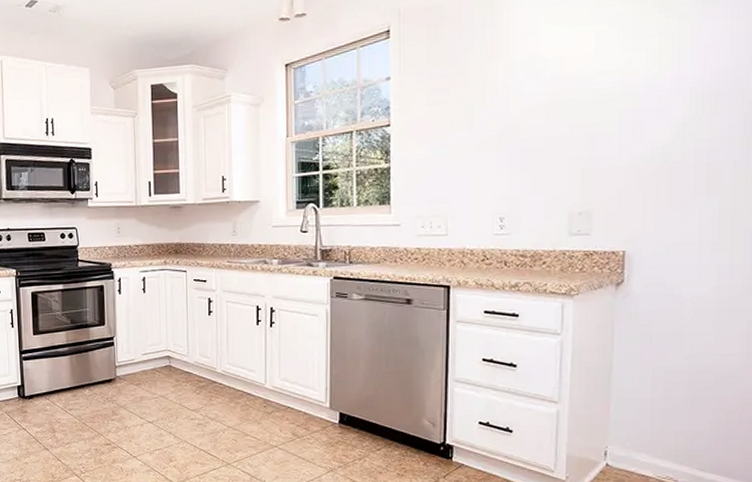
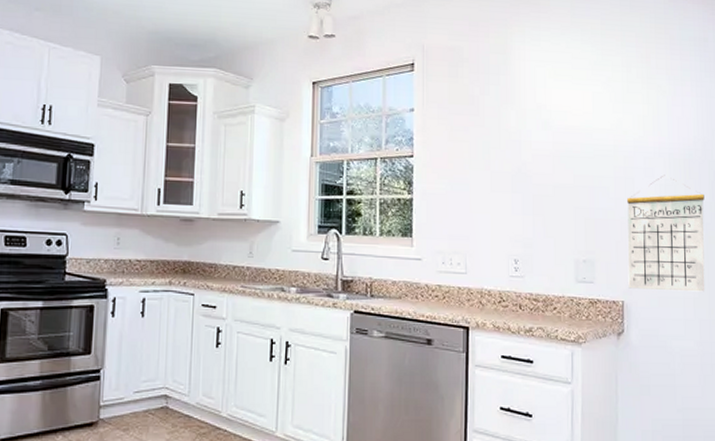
calendar: none [631,113,734,238] -> present [627,175,705,292]

